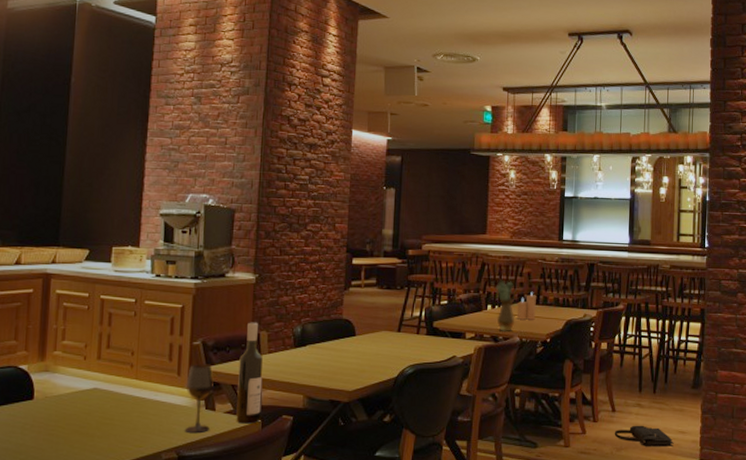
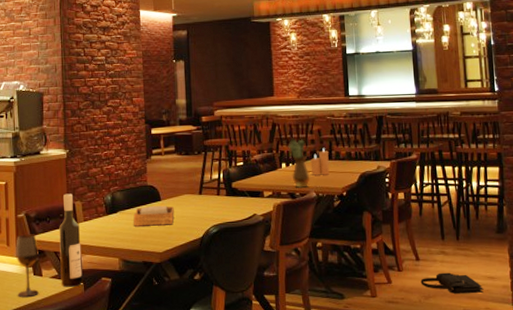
napkin holder: none [323,341,369,363] -> present [133,206,175,227]

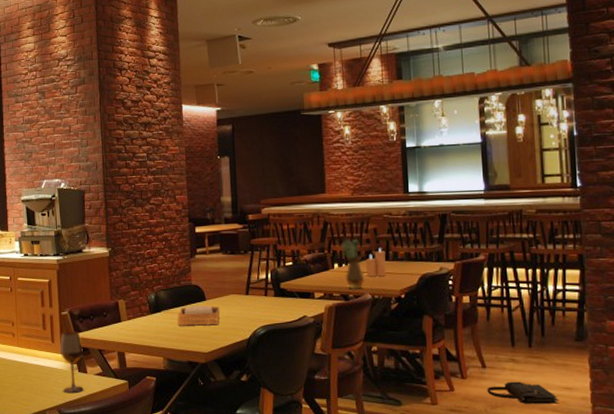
bottle: present [59,193,83,287] -> none [103,292,127,385]

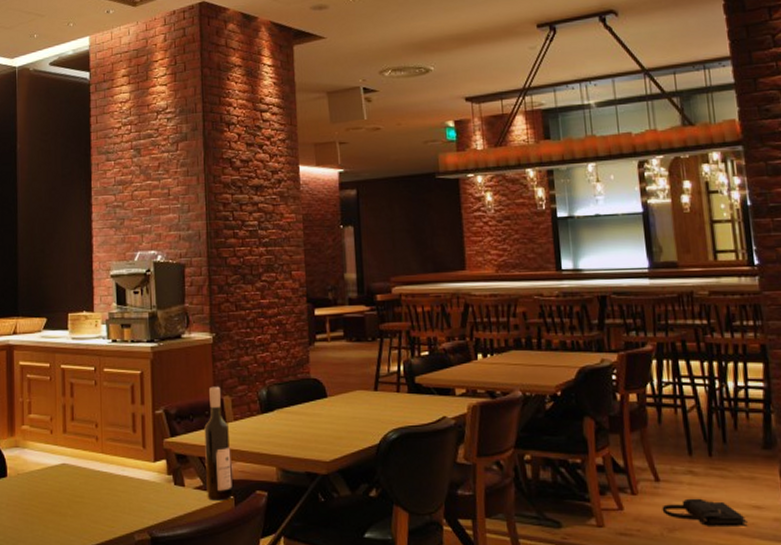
wine glass: present [60,331,84,393] -> none [153,434,180,511]
bottle: none [103,292,127,385] -> present [204,386,233,501]
napkin holder: present [178,306,220,326] -> none [294,404,344,429]
vase: present [340,236,365,289] -> none [484,321,514,385]
candle: present [365,248,386,277] -> none [514,336,539,370]

